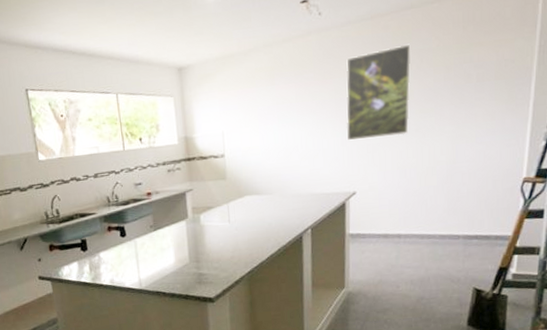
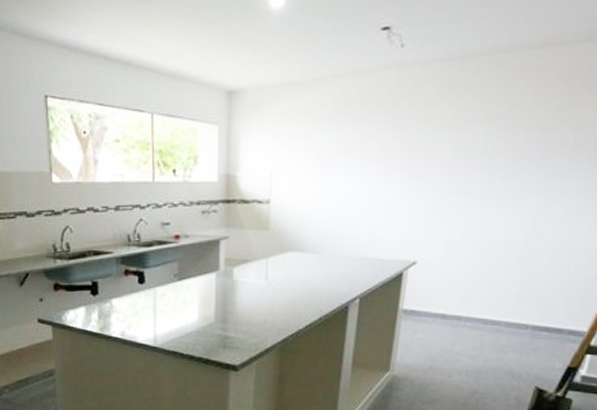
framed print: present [346,43,411,141] -> none [414,94,504,202]

